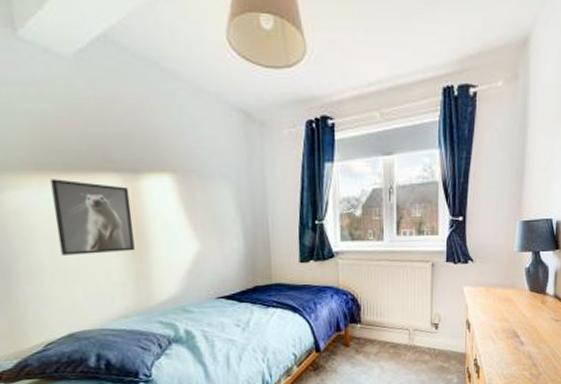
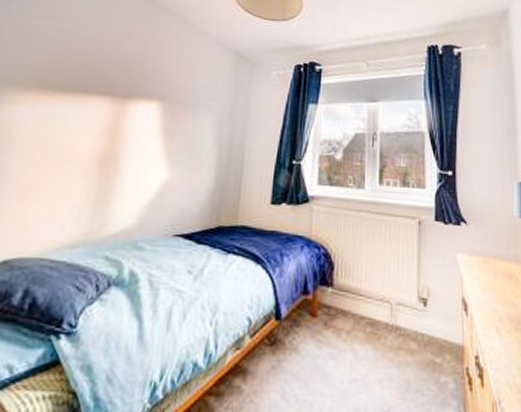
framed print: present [50,179,135,255] -> none [29,97,115,174]

